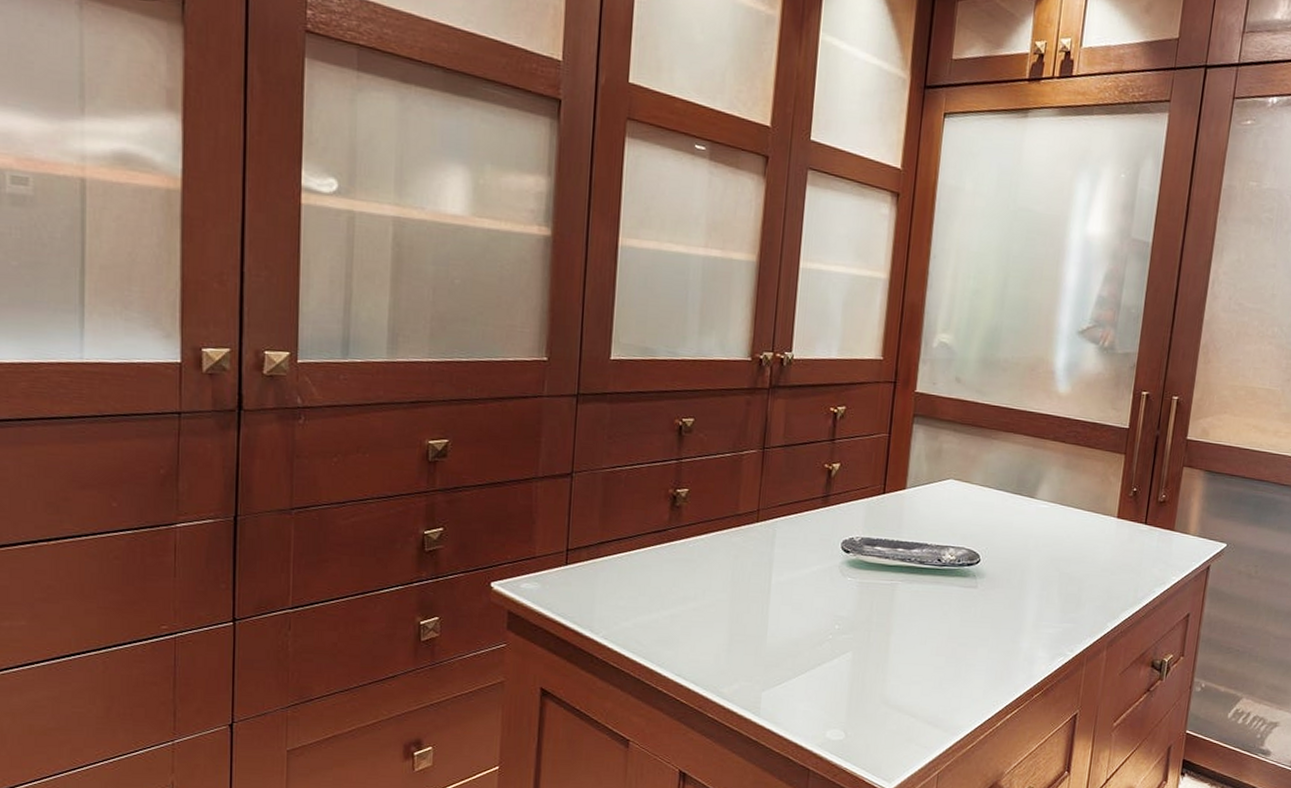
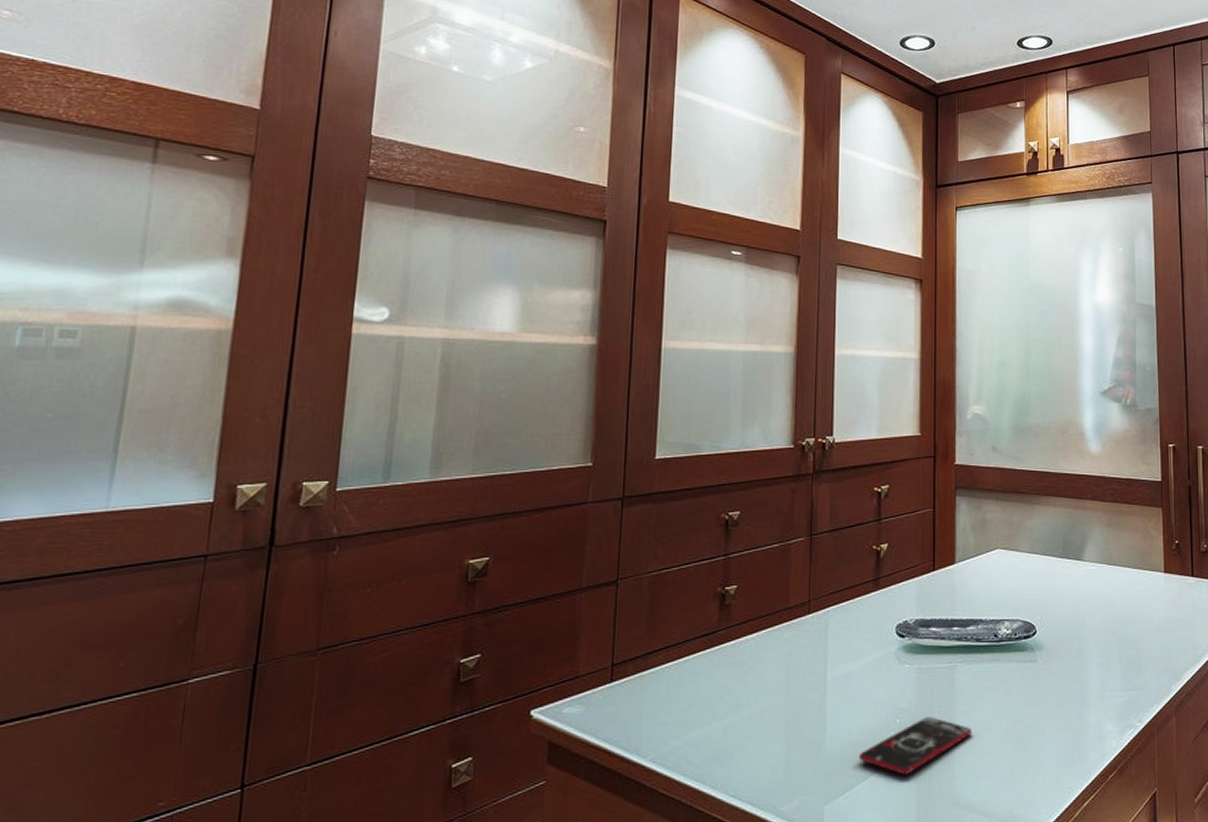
smartphone: none [796,626,907,674] -> present [858,717,972,775]

